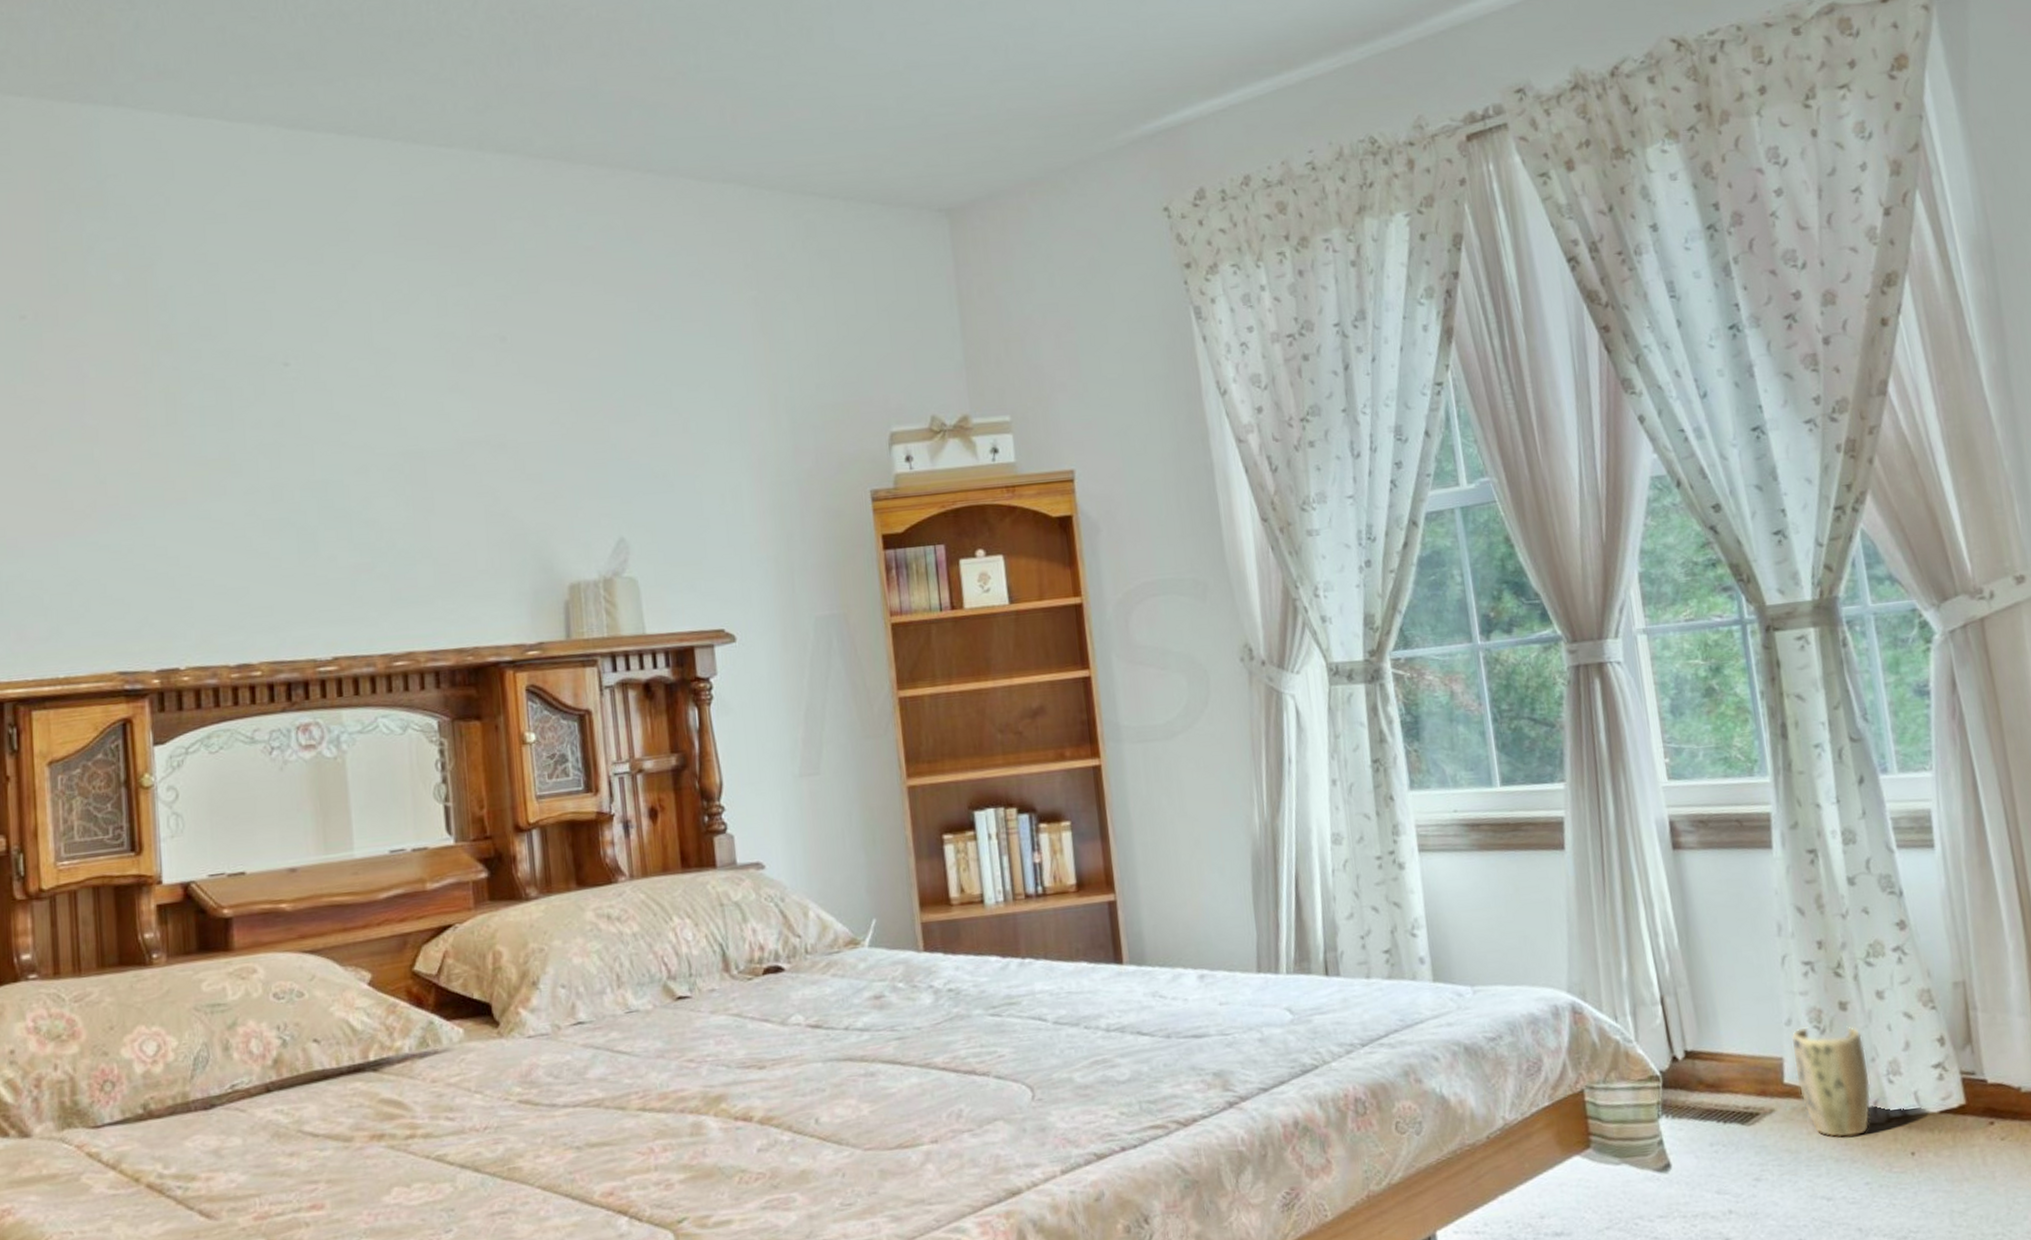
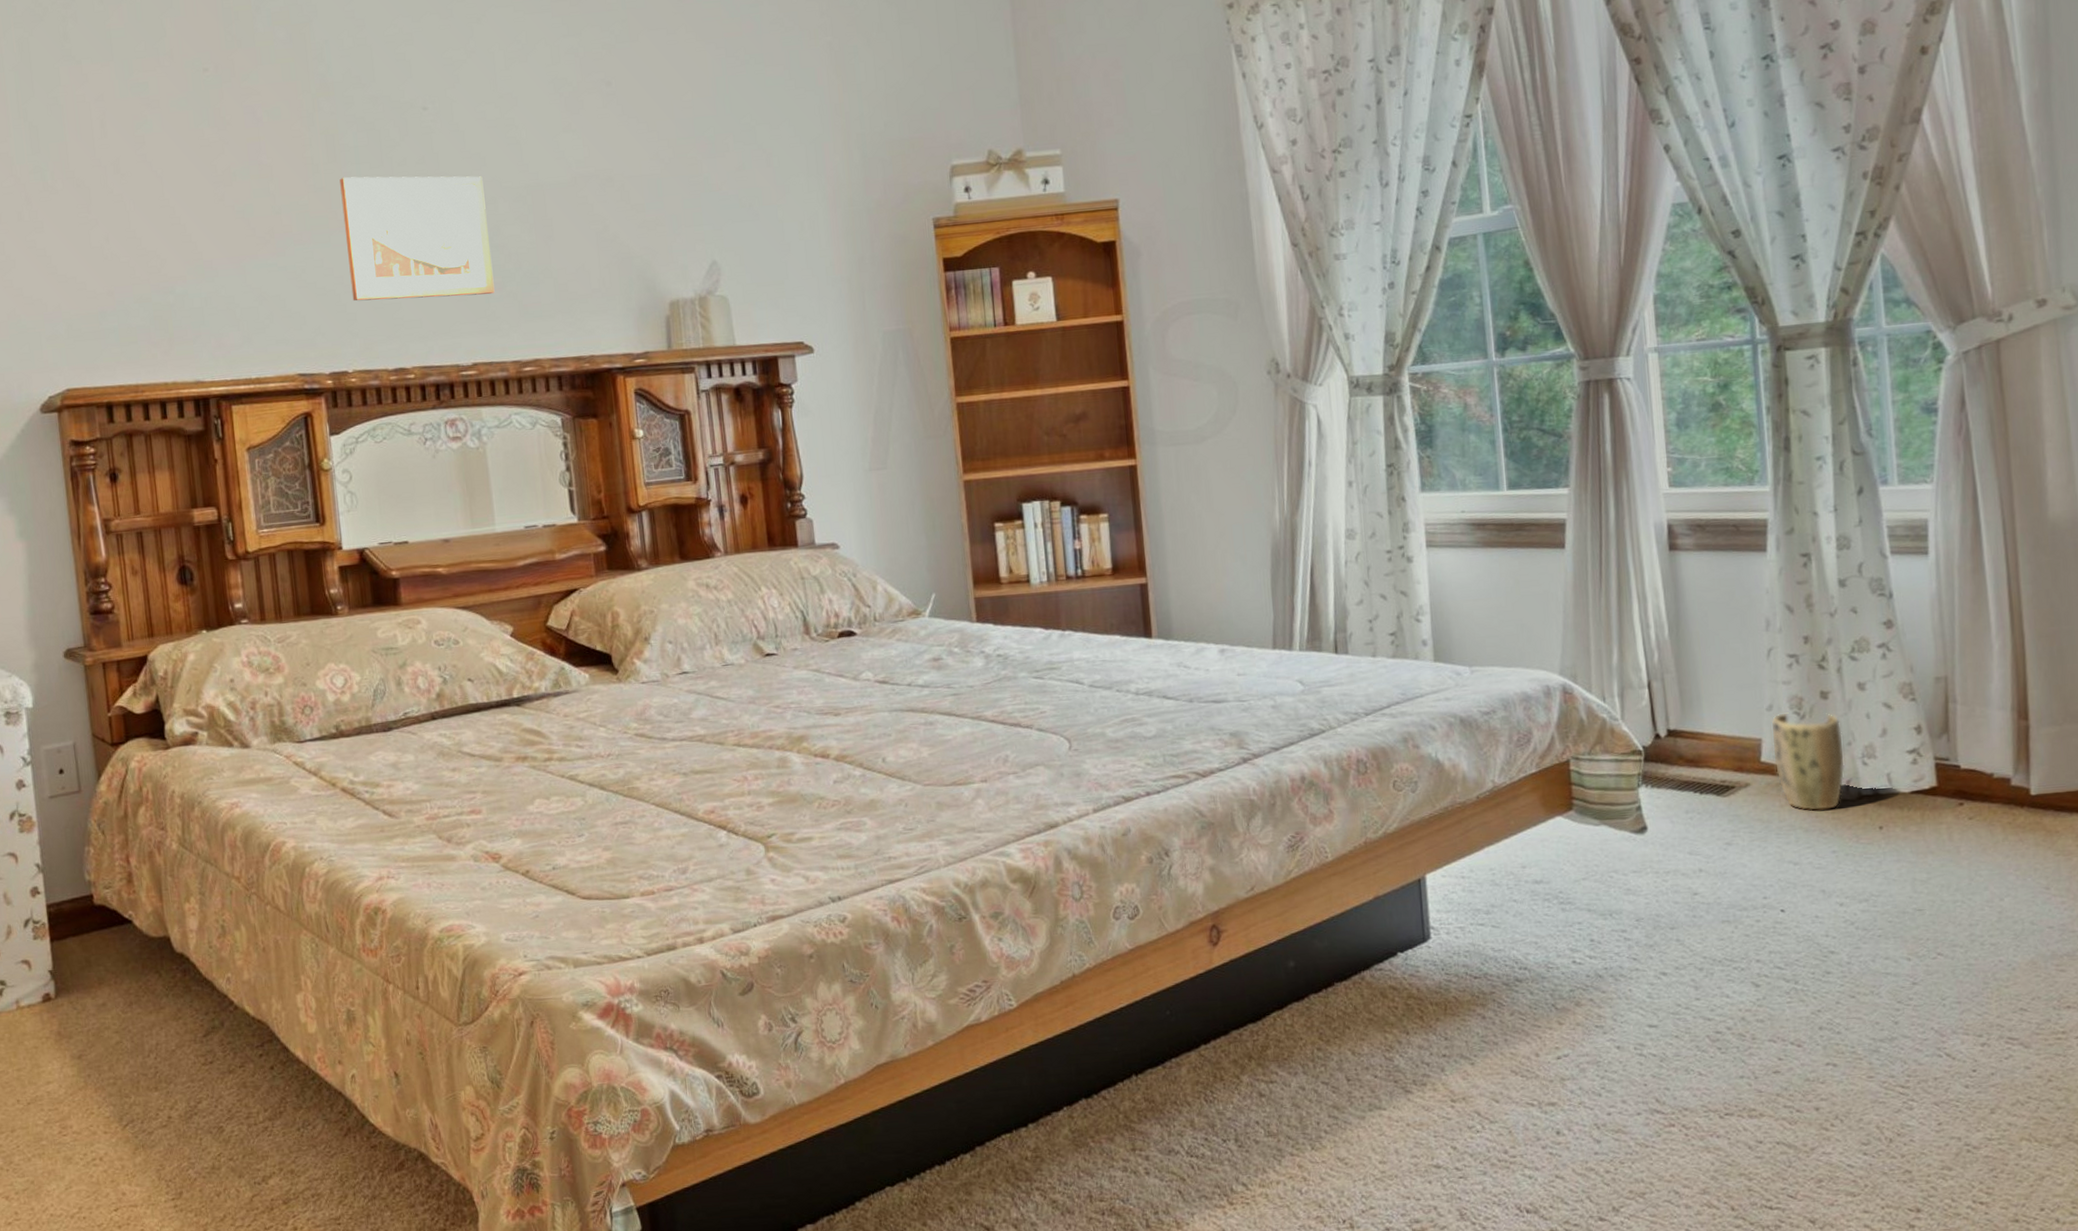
wall art: none [180,441,362,586] -> present [340,176,495,301]

